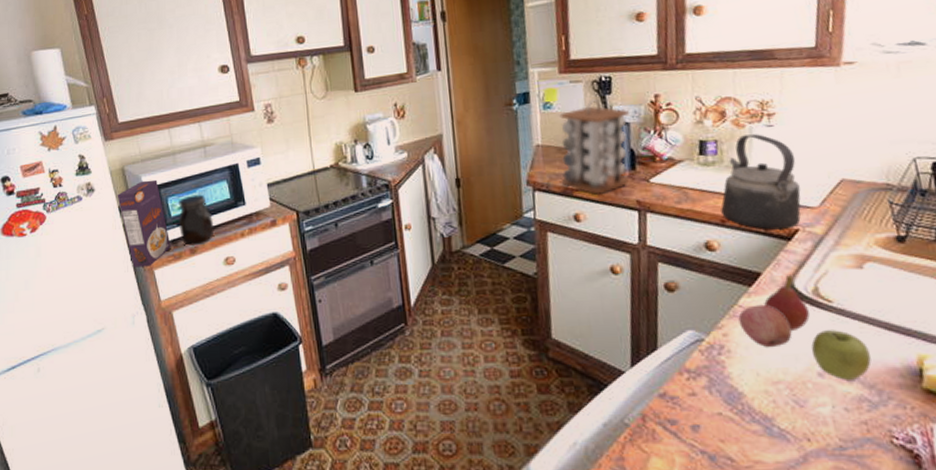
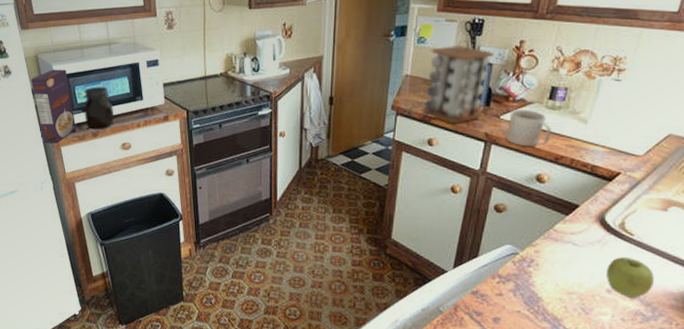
mug: none [660,168,710,211] -> present [505,109,551,147]
kettle: present [720,134,801,230] -> none [557,86,632,171]
fruit: present [738,304,792,347] -> none [551,230,594,265]
fruit: present [764,275,810,331] -> none [576,210,612,255]

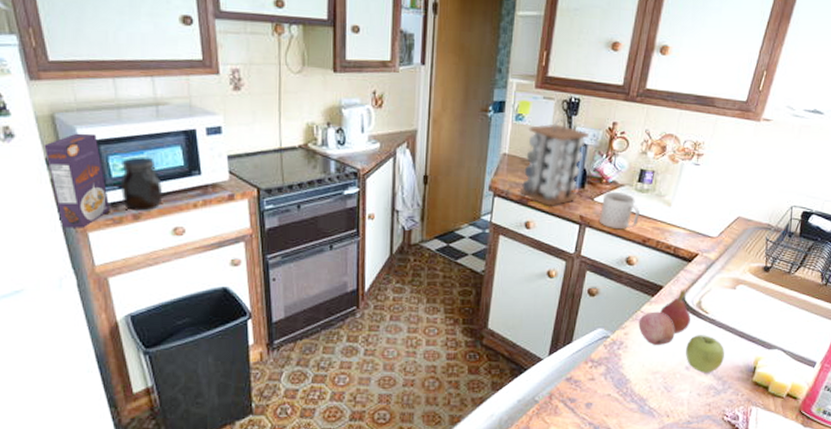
fruit: none [551,230,594,265] -> present [638,311,675,345]
fruit: none [576,210,612,255] -> present [660,290,691,333]

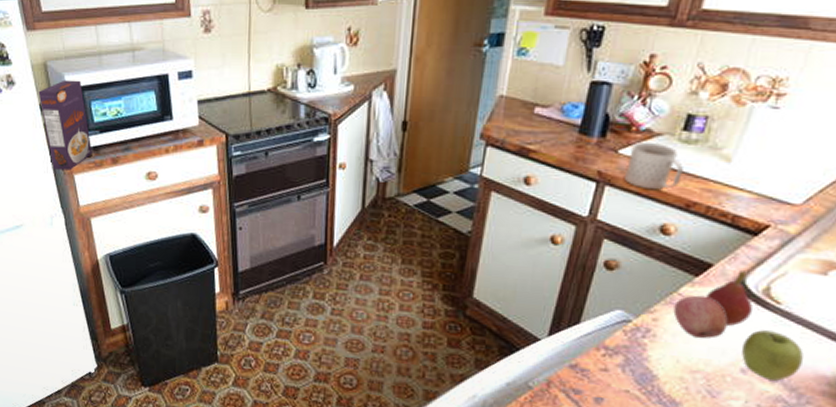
jar: present [120,156,163,212] -> none [101,102,138,157]
spice rack: present [520,117,589,206] -> none [520,50,615,159]

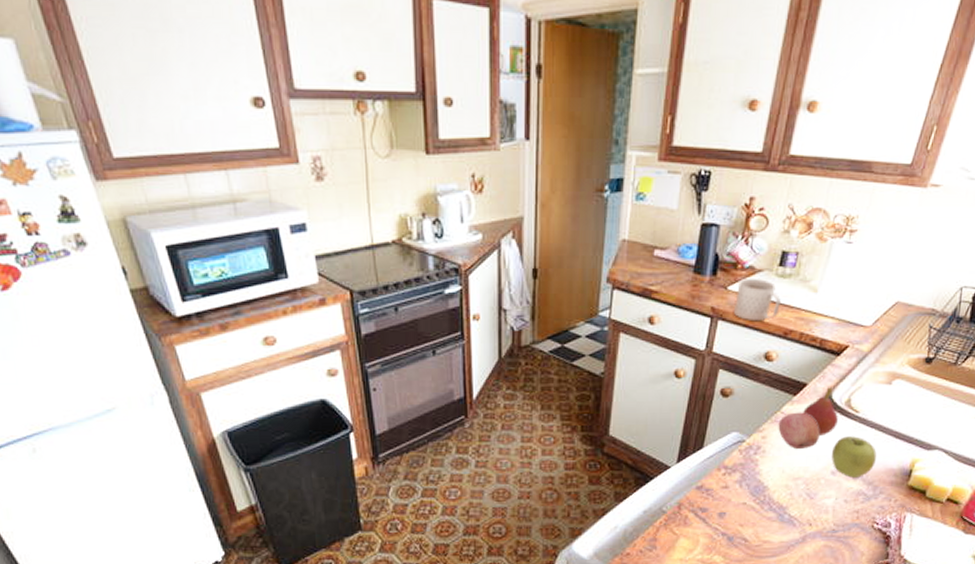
cereal box: present [38,79,92,171] -> none [119,237,195,342]

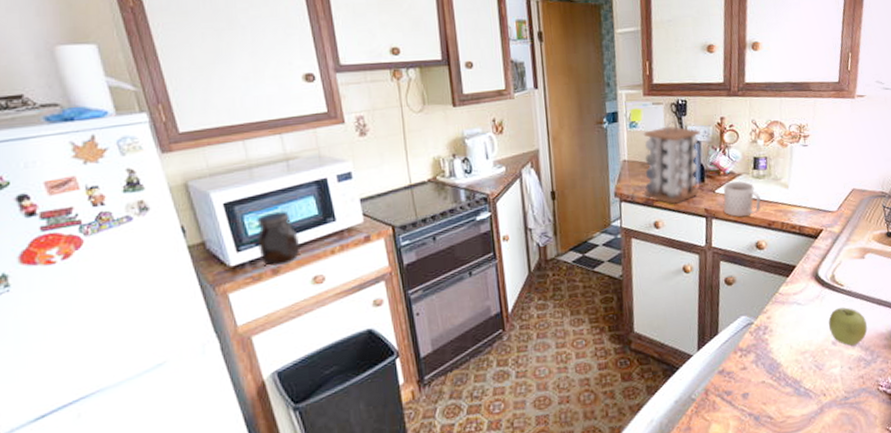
jar: none [201,261,250,322] -> present [255,210,301,267]
spice rack: none [643,194,721,298] -> present [643,119,700,204]
fruit: present [778,412,820,449] -> none [778,291,816,325]
fruit: present [803,387,838,435] -> none [797,266,828,310]

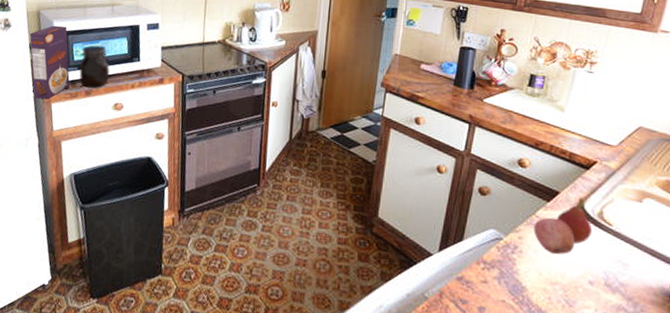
cereal box: none [179,196,249,293] -> present [29,25,70,100]
spice rack: present [643,119,700,204] -> none [411,23,477,105]
mug: present [723,181,761,217] -> none [488,93,531,132]
fruit: none [778,291,816,325] -> present [533,217,575,254]
fruit: none [797,266,828,310] -> present [557,197,591,244]
fruit: present [828,307,868,346] -> none [588,247,633,292]

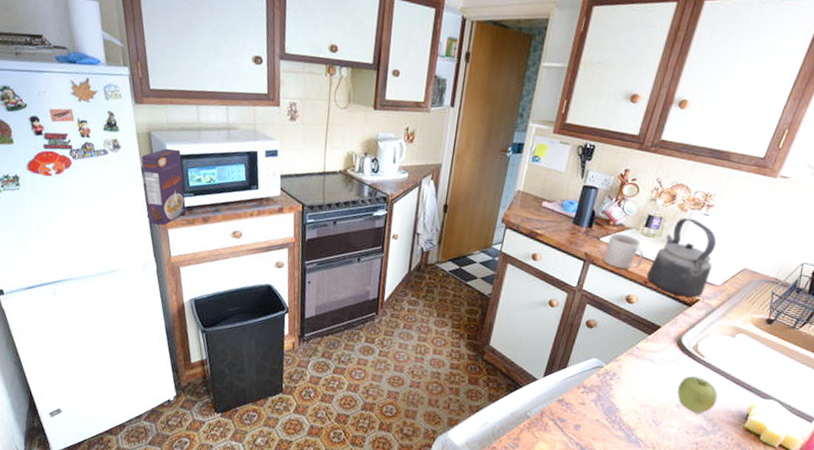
jar: present [79,45,110,90] -> none [195,170,228,217]
mug: none [488,93,531,132] -> present [602,233,644,270]
fruit: present [533,217,575,254] -> none [632,349,669,381]
kettle: none [537,76,605,160] -> present [647,218,716,298]
fruit: present [557,197,591,244] -> none [655,332,686,372]
fruit: none [588,247,633,292] -> present [677,376,718,414]

